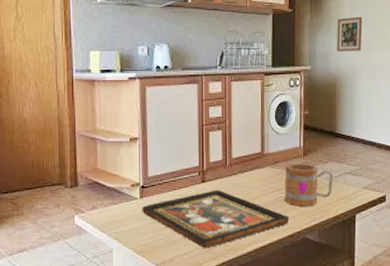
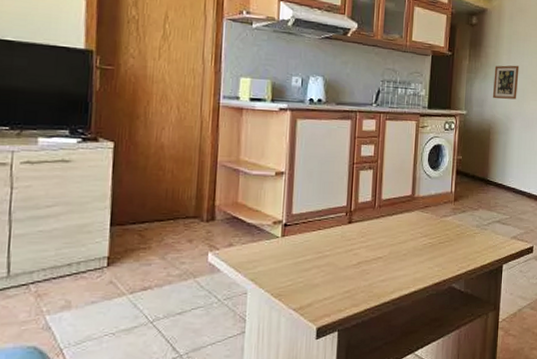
decorative tray: present [142,190,289,249] -> none [283,232,436,295]
mug: present [285,163,334,207] -> none [433,209,483,254]

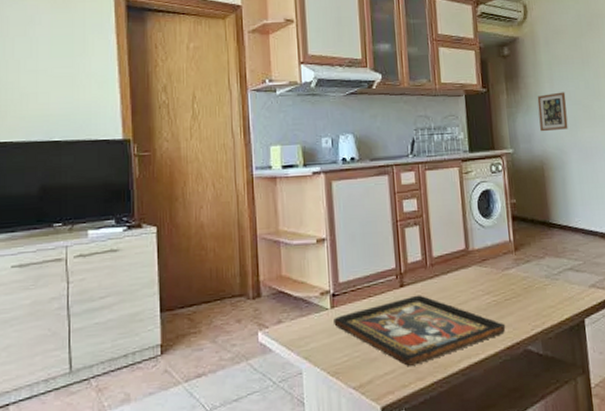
decorative tray: none [283,232,436,295] -> present [334,295,506,367]

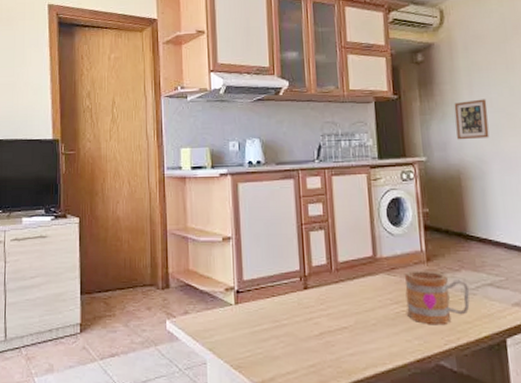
decorative tray: present [334,295,506,367] -> none [237,298,416,369]
mug: none [494,259,553,312] -> present [404,271,470,324]

